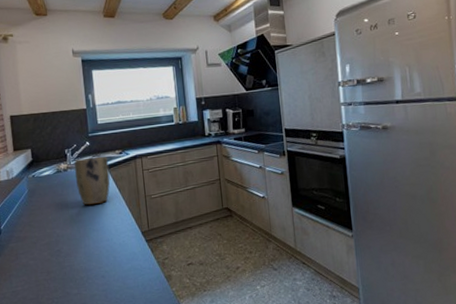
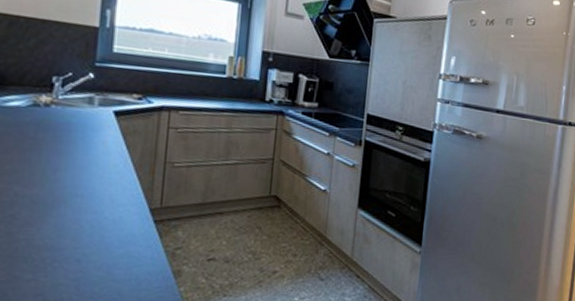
plant pot: present [74,157,110,205] -> none [60,93,119,161]

